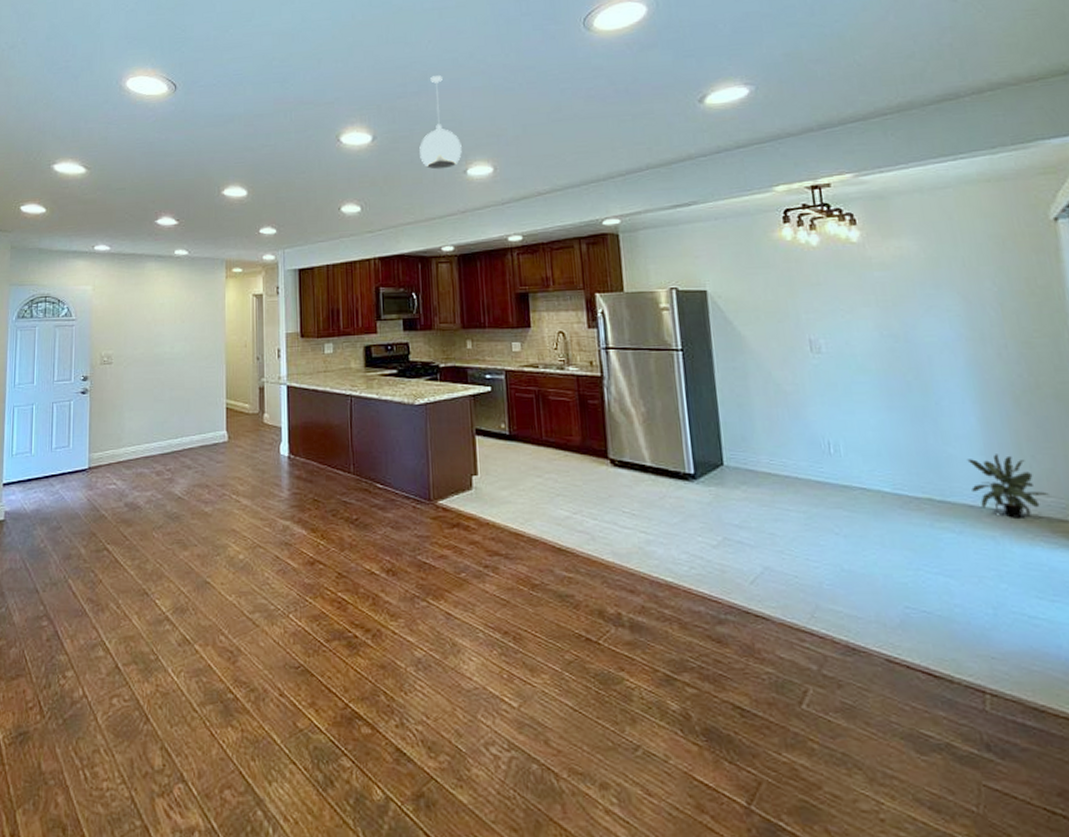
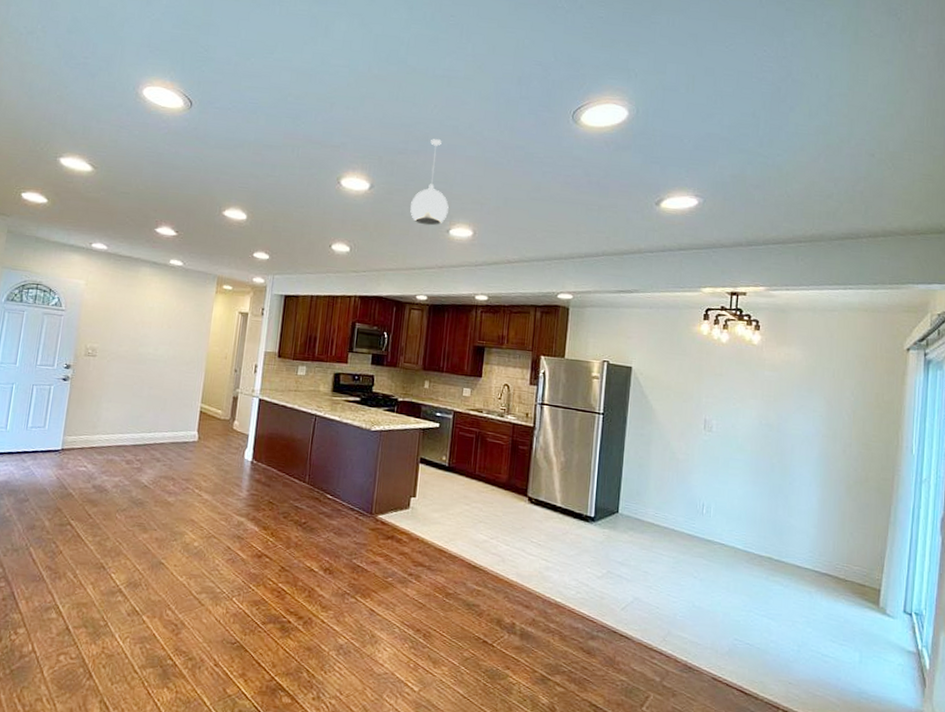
potted plant: present [967,454,1049,518] -> none [802,528,856,580]

